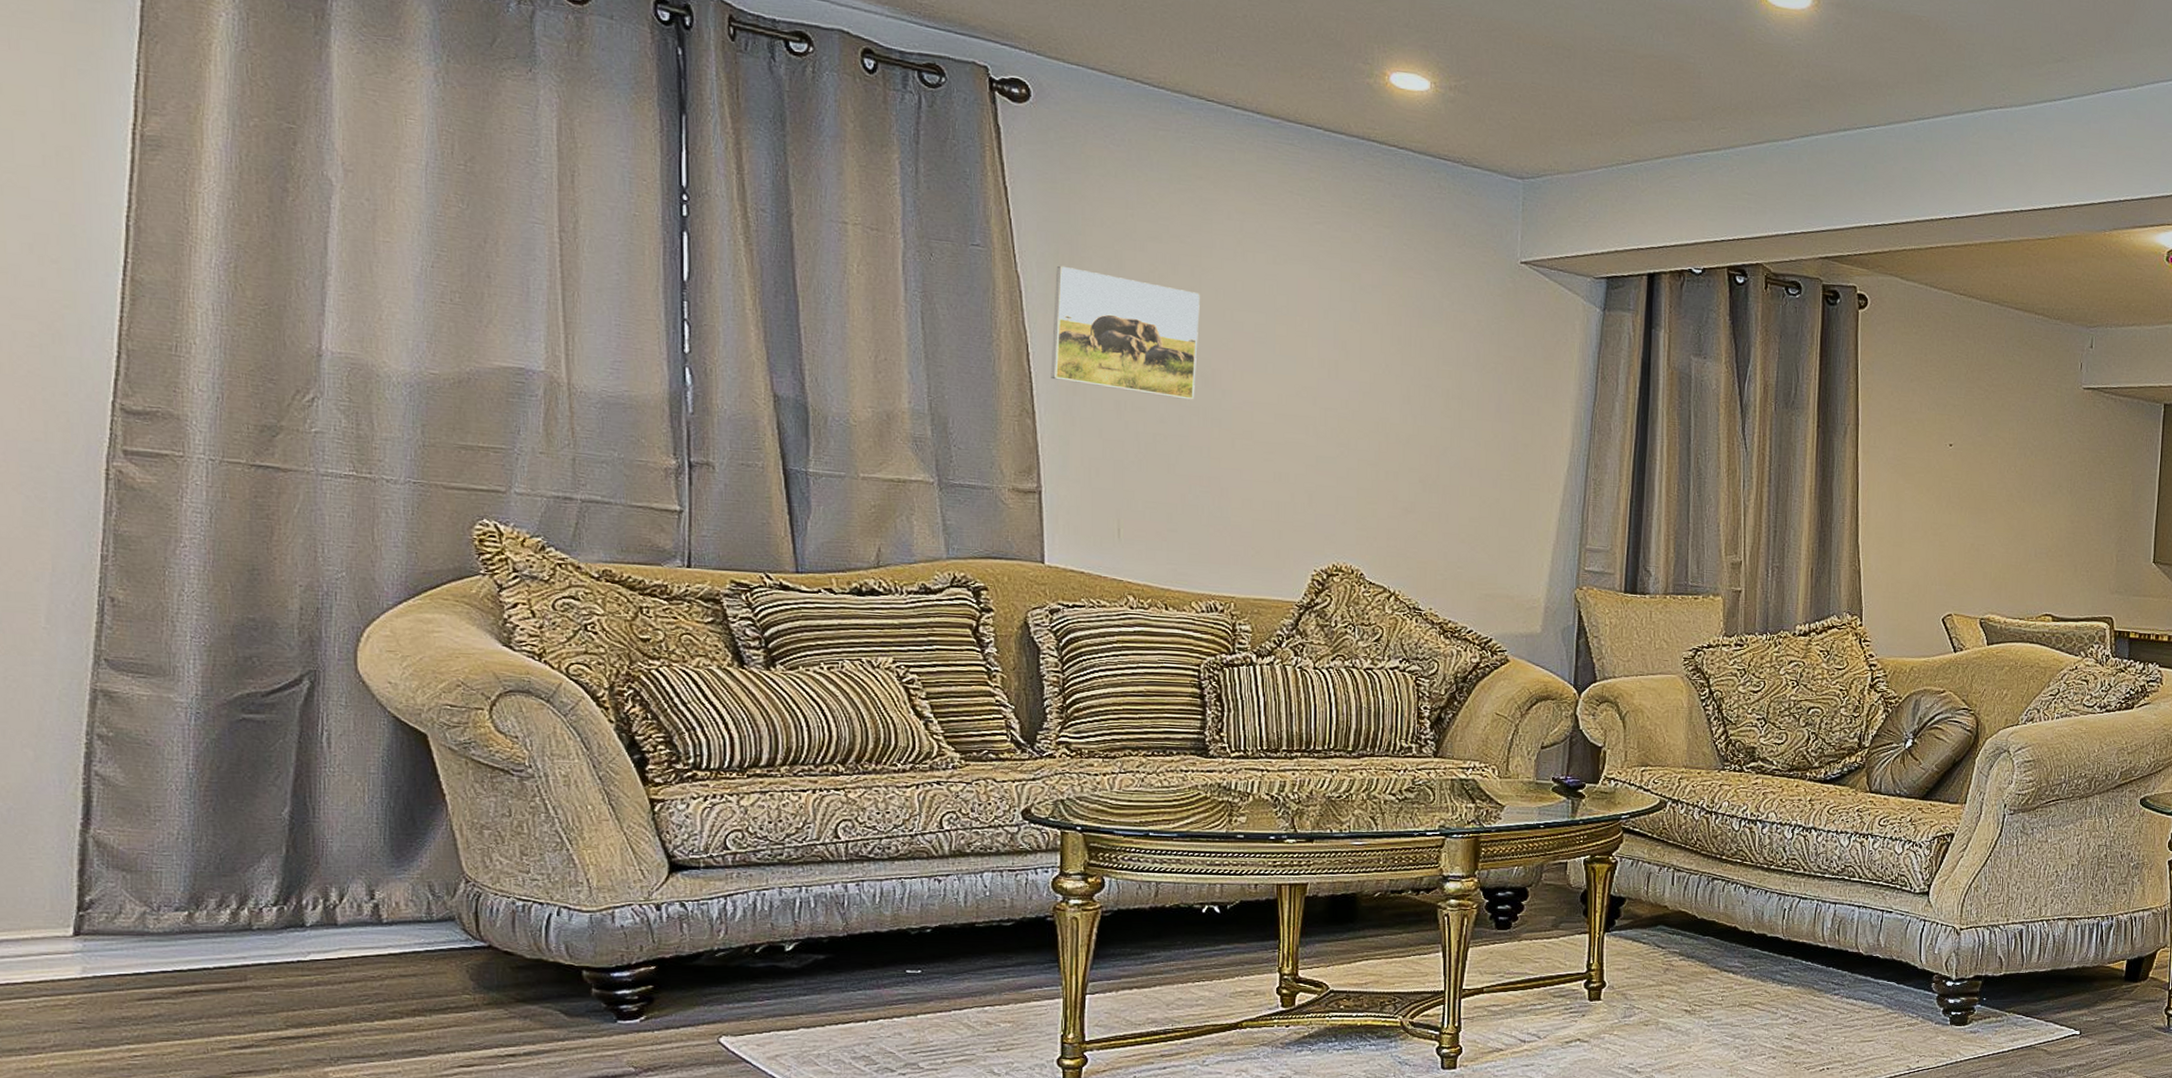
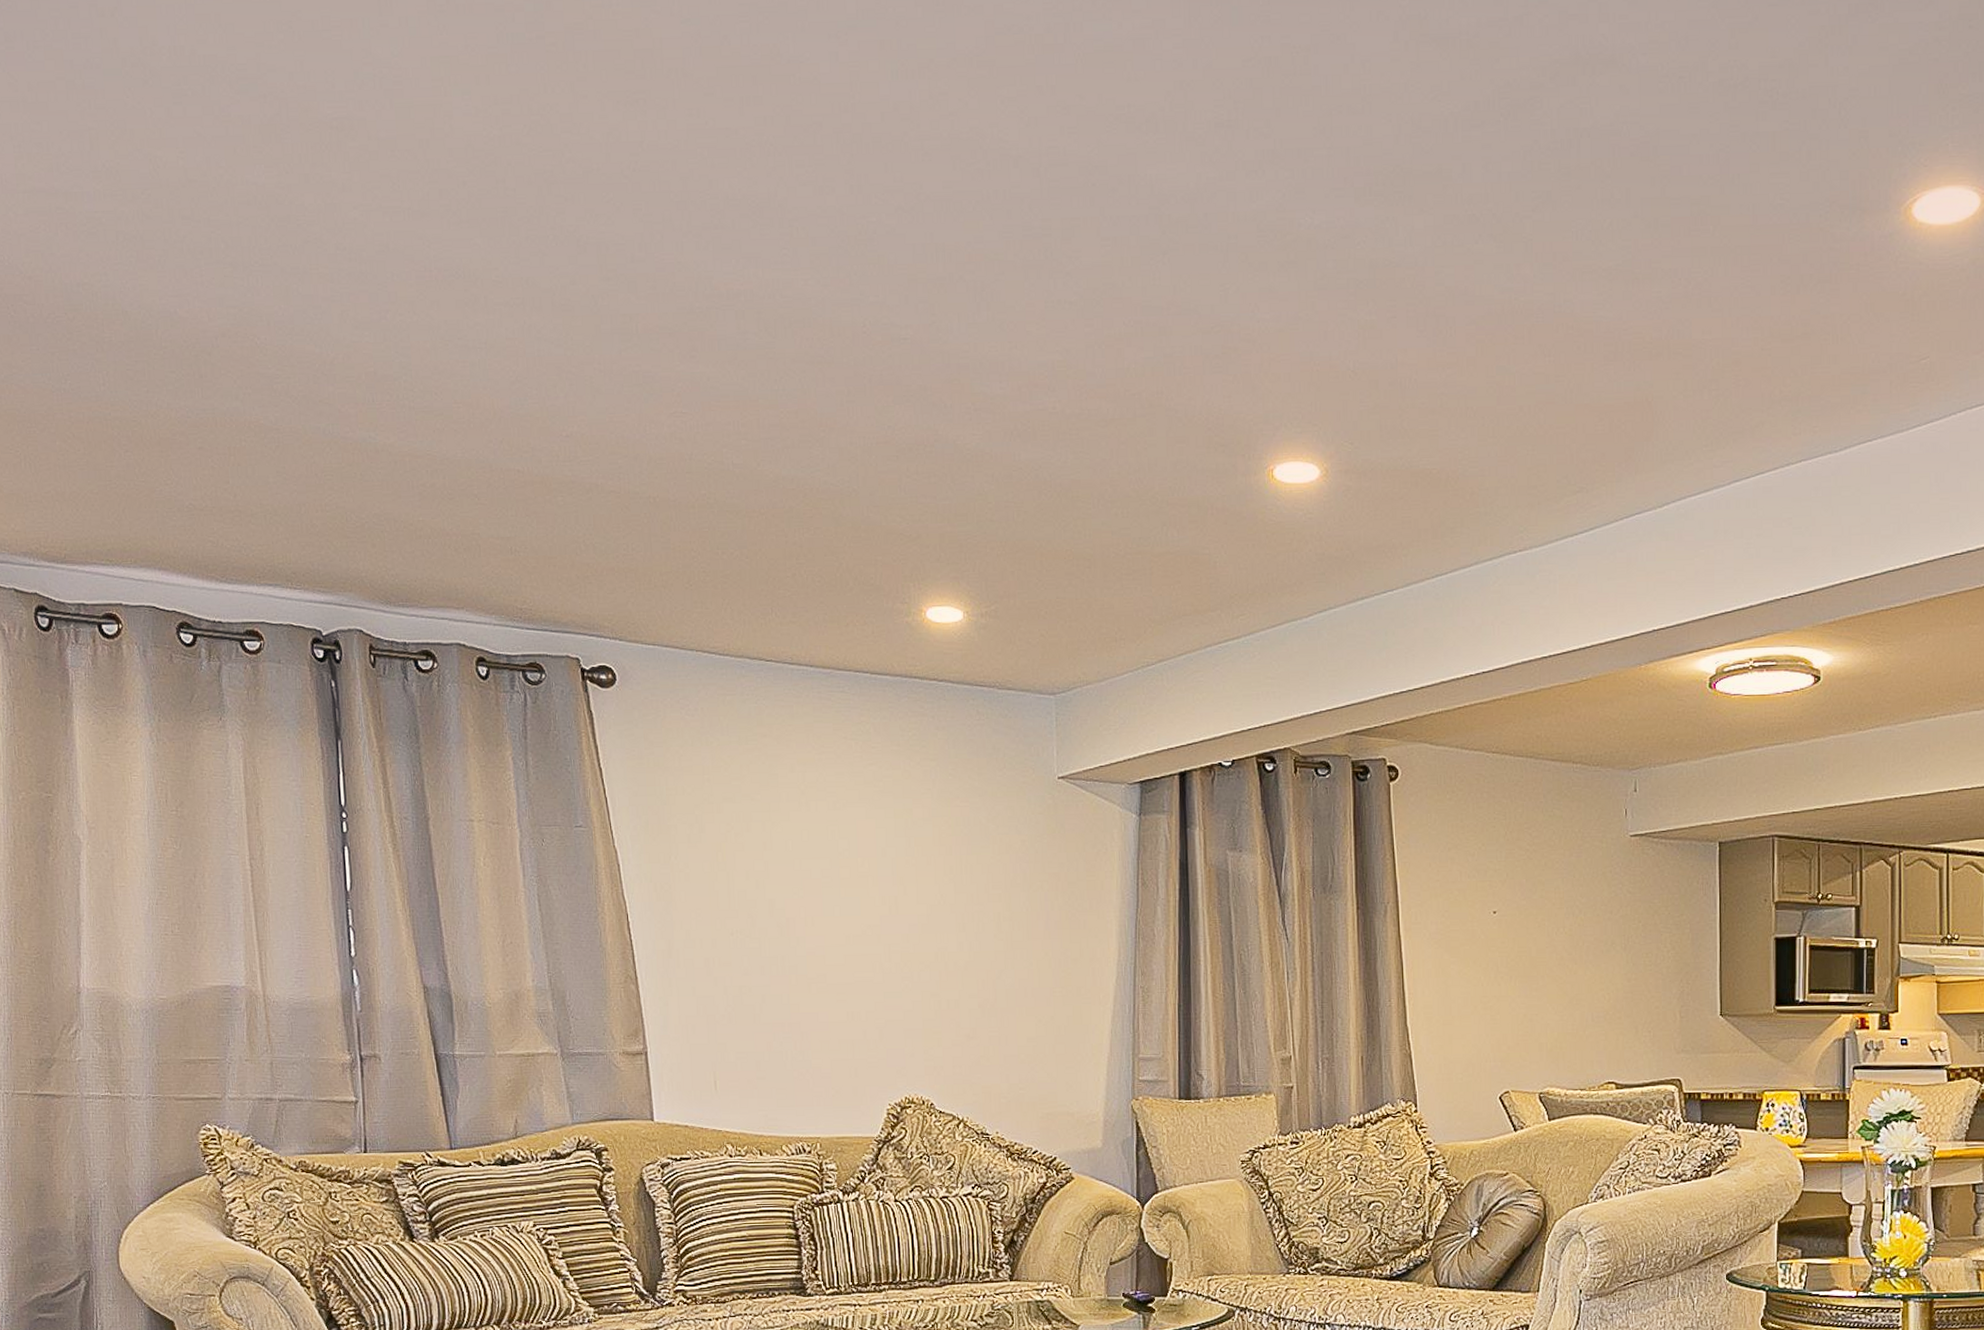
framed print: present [1050,265,1200,400] -> none [647,836,773,951]

